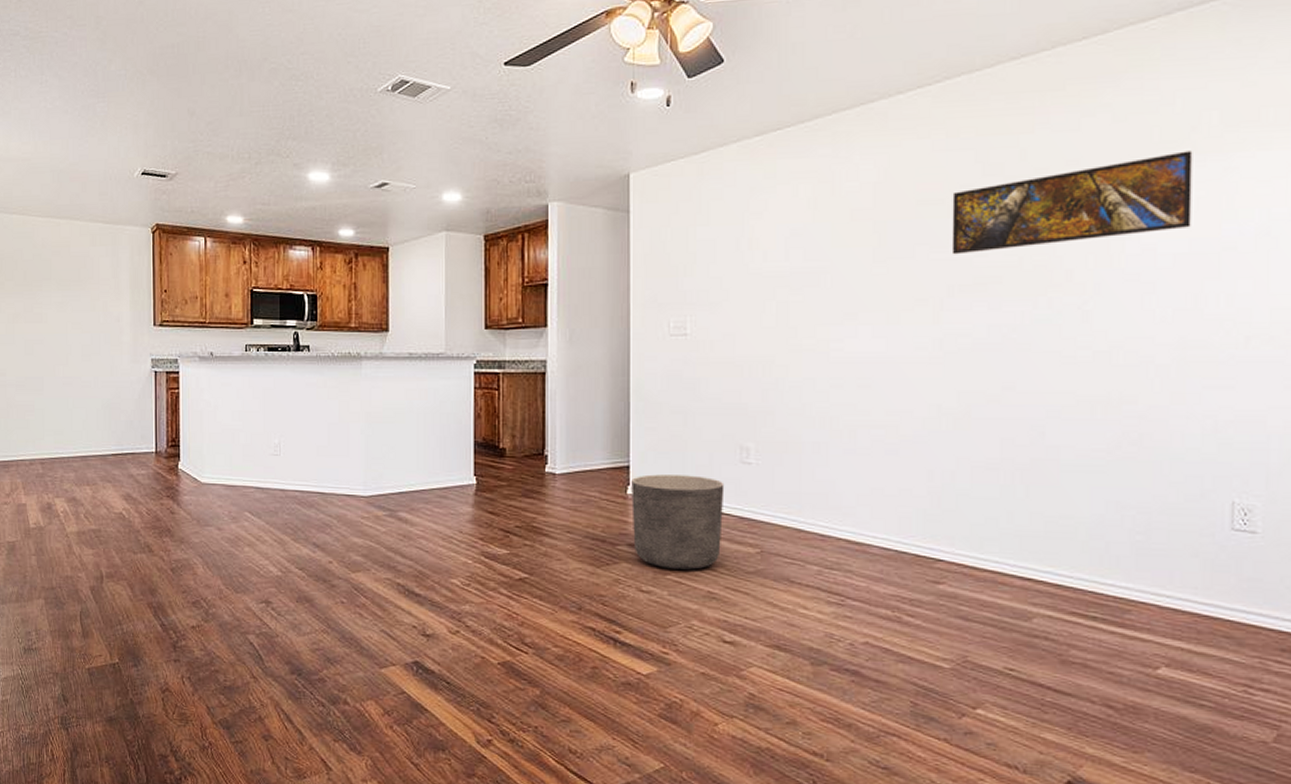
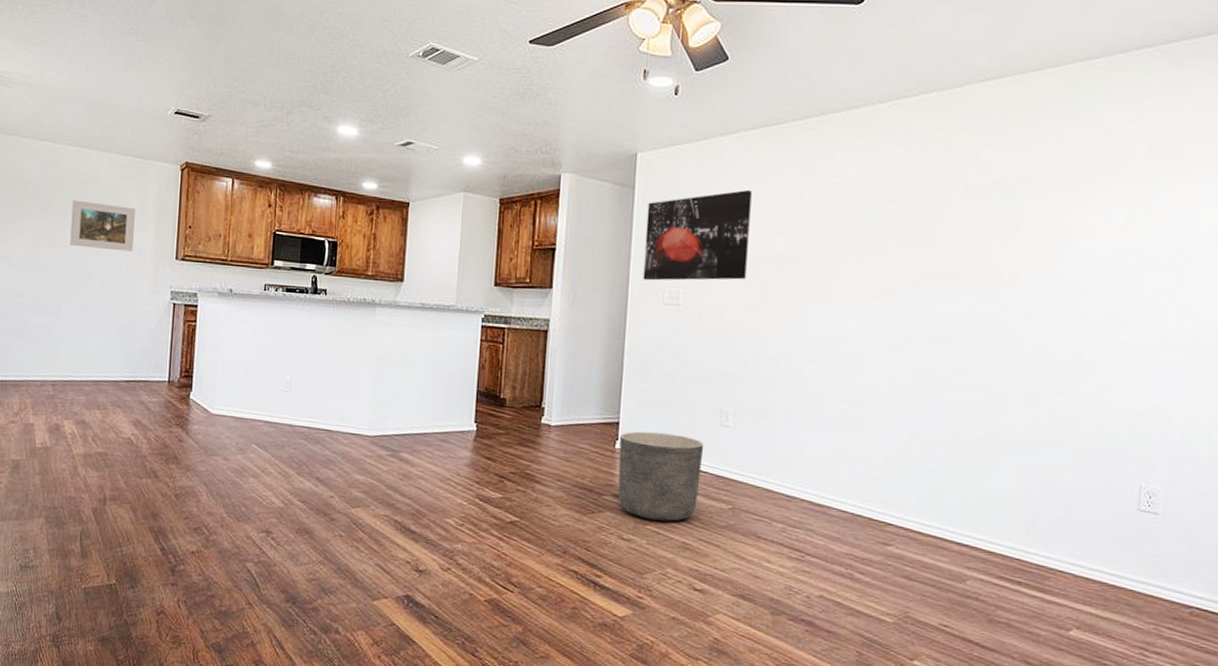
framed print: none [47,272,110,321] -> present [70,200,135,252]
wall art: none [645,204,760,311] -> present [643,190,752,281]
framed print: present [951,150,1193,255] -> none [916,175,1124,251]

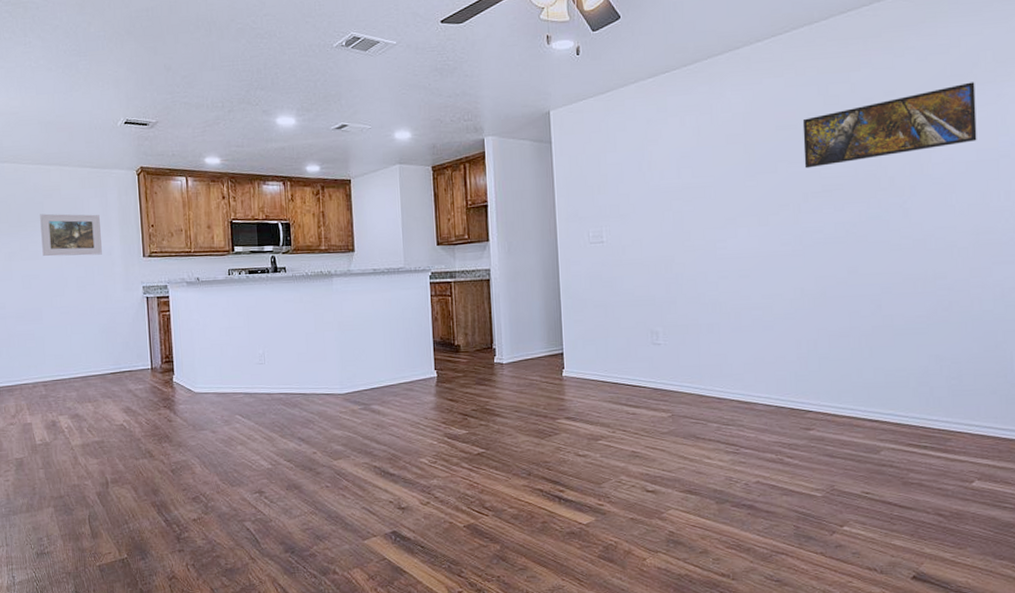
planter: present [618,431,704,522] -> none [566,357,641,435]
wall art: present [643,190,752,281] -> none [565,133,659,224]
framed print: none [916,175,1124,251] -> present [802,82,977,169]

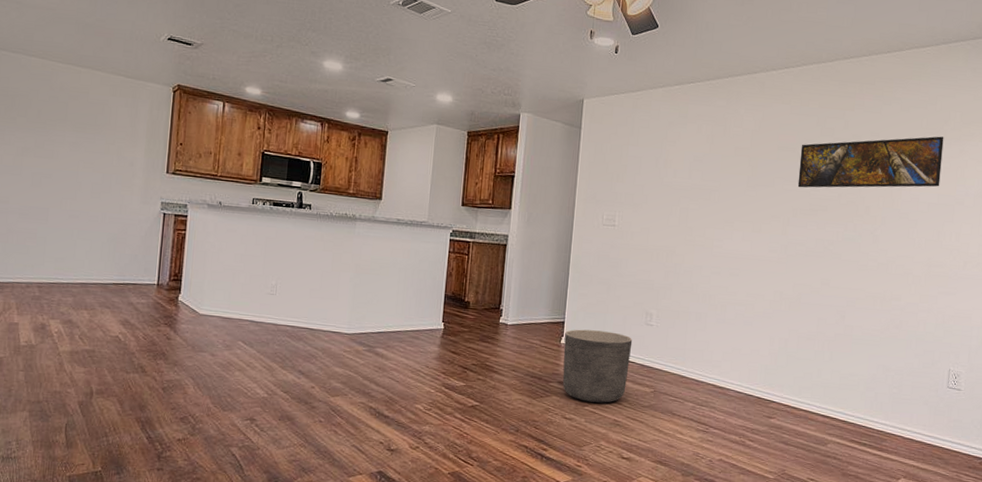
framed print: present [40,213,102,256] -> none [59,114,127,165]
planter: none [566,357,641,435] -> present [562,329,633,403]

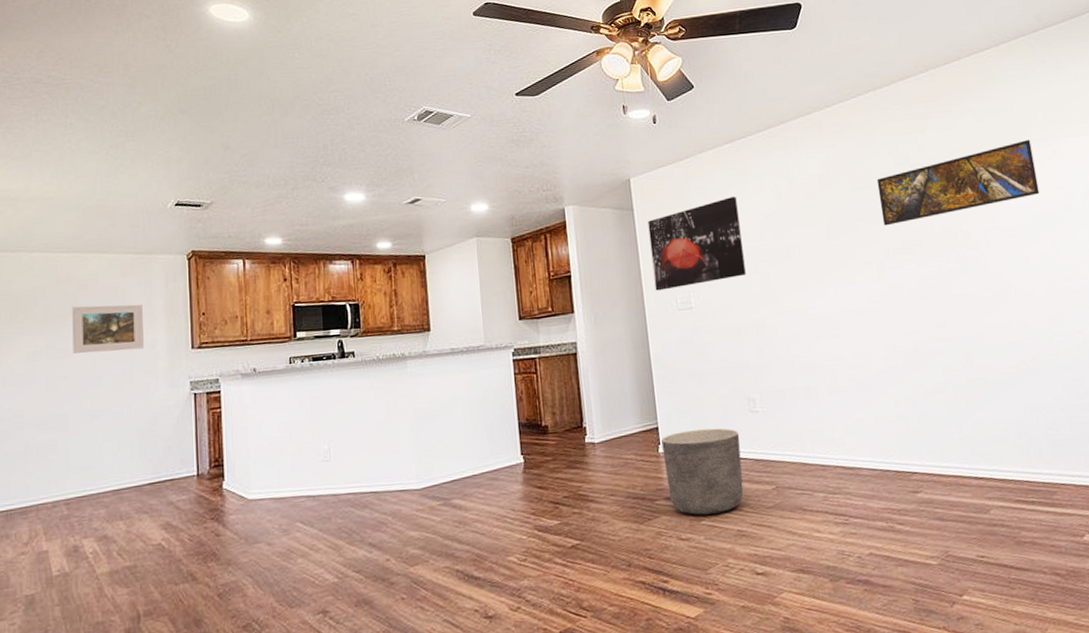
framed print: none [59,114,127,165] -> present [72,304,144,354]
wall art: none [586,134,674,207] -> present [648,197,746,291]

